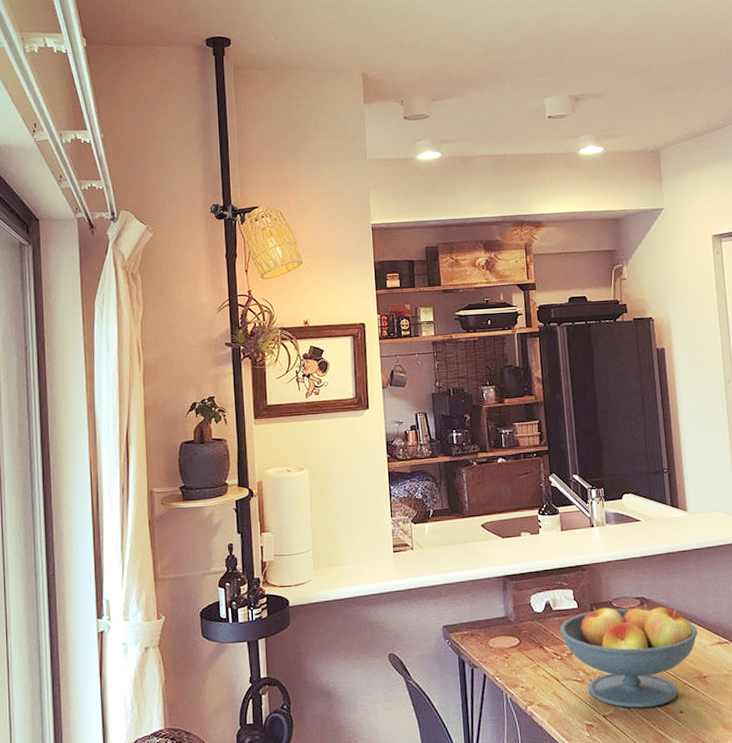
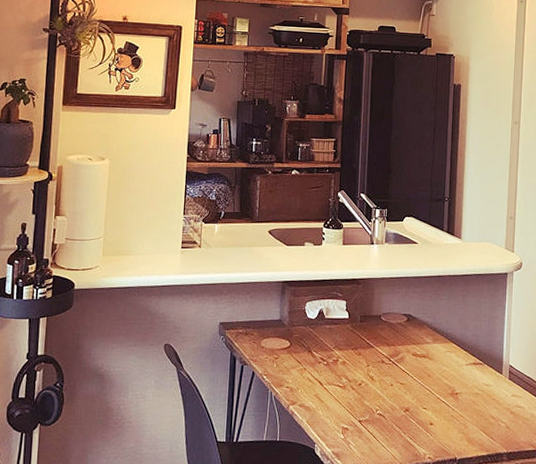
fruit bowl: present [560,604,698,708] -> none [329,318,456,417]

